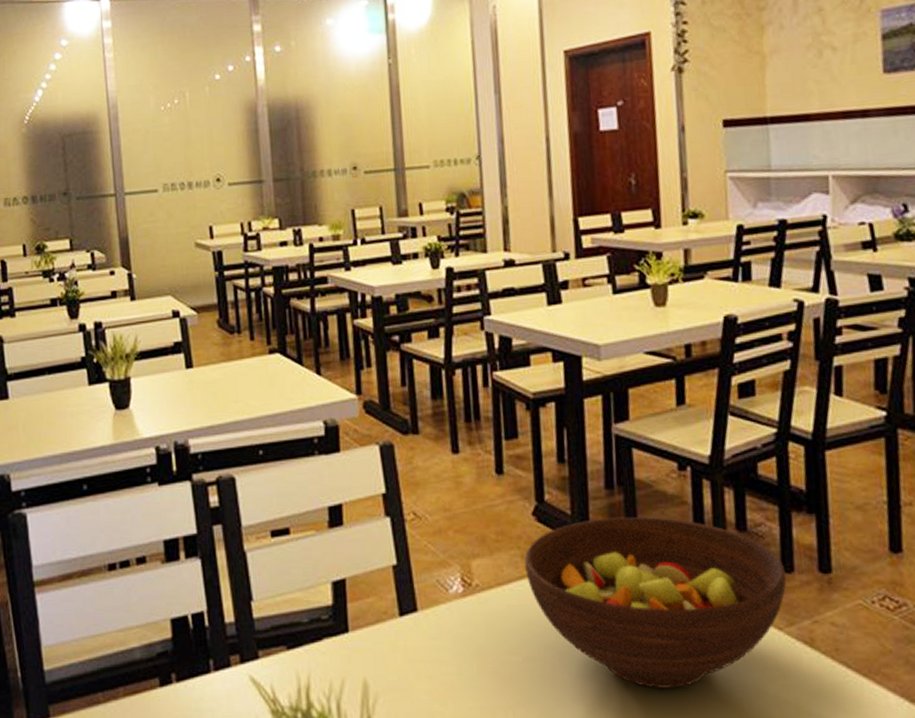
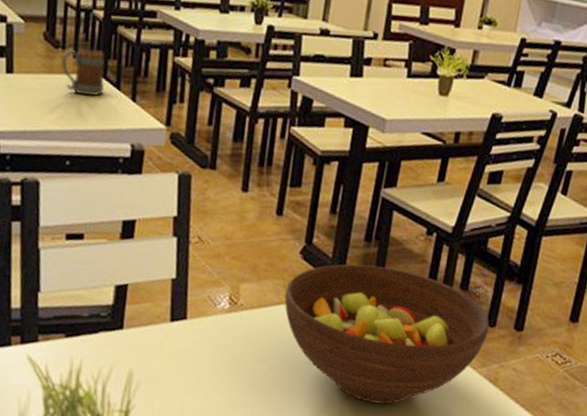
mug: none [239,327,287,378] -> present [61,49,105,97]

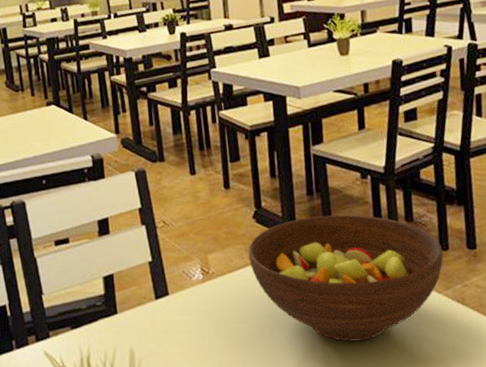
mug: present [61,49,105,97] -> none [23,85,61,125]

